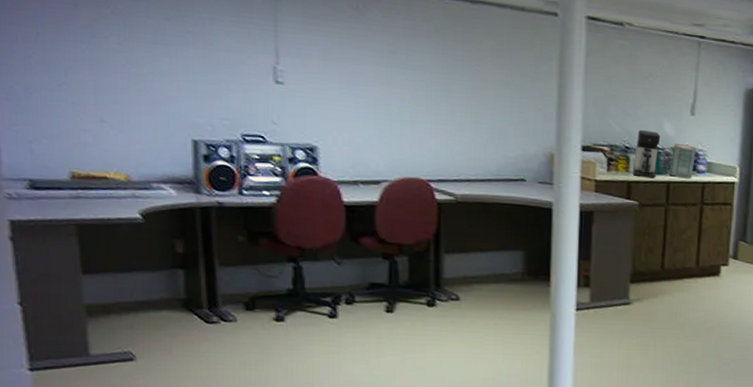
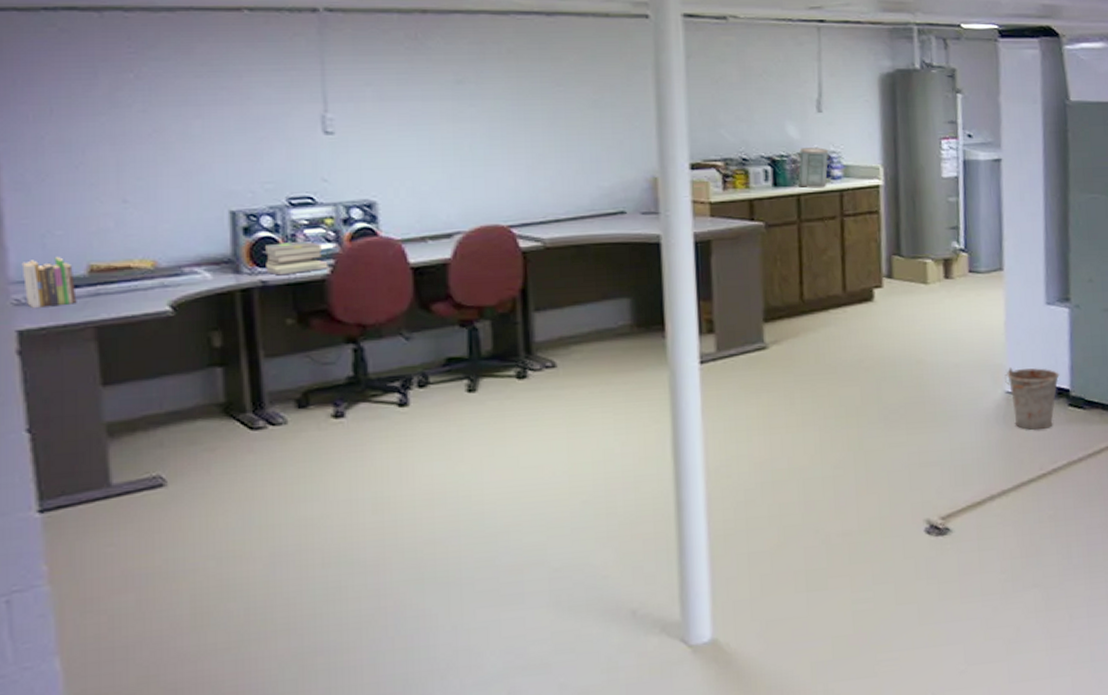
books: none [12,161,61,204] -> present [21,257,77,309]
books: none [222,171,275,200] -> present [265,240,328,276]
coffee maker: present [632,129,661,180] -> none [753,136,784,194]

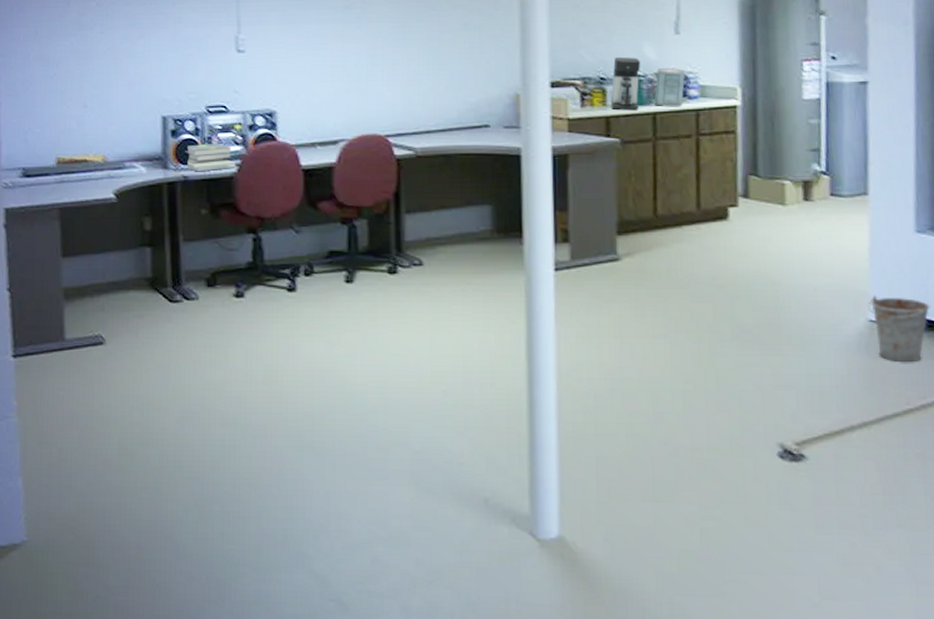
books: present [21,257,77,309] -> none [10,150,47,192]
coffee maker: none [753,136,784,194] -> present [610,56,641,112]

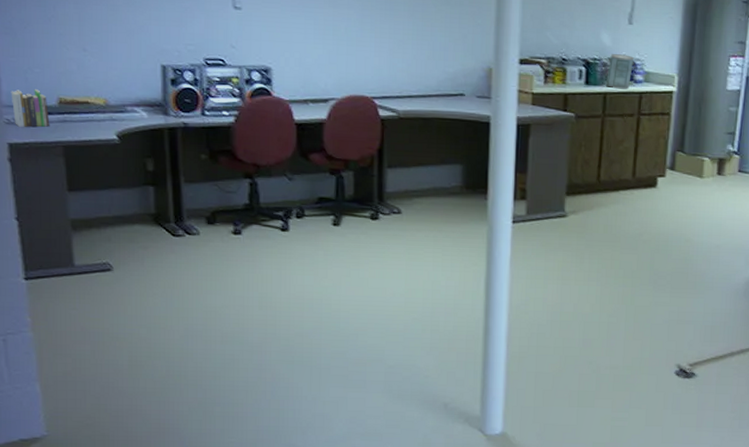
books: none [10,150,47,192] -> present [11,89,50,128]
books: present [187,143,236,172] -> none [187,93,233,120]
coffee maker: present [610,56,641,112] -> none [569,40,598,91]

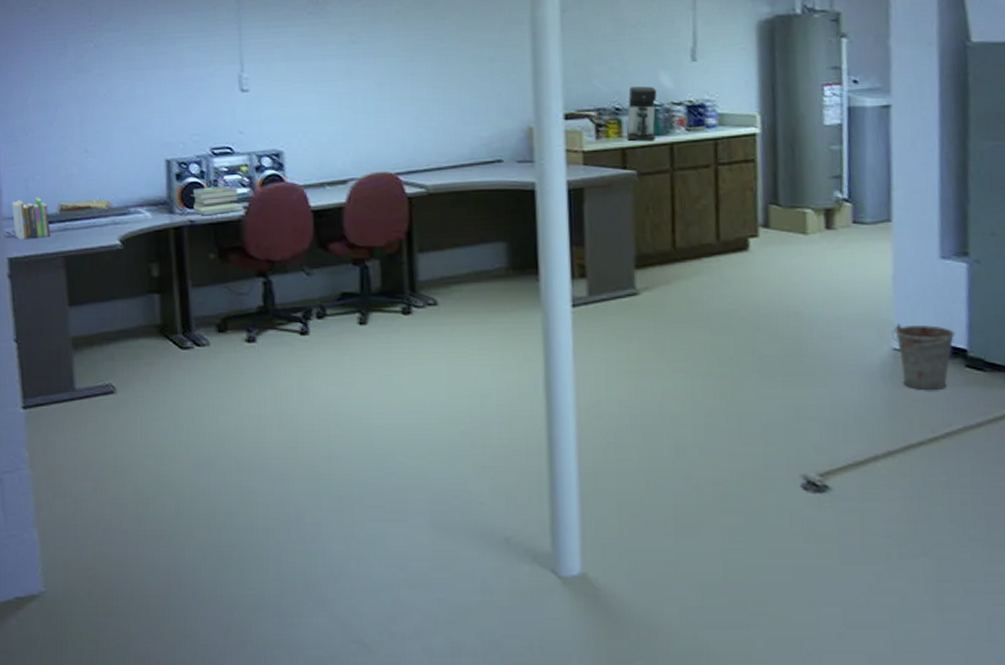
books: none [187,93,233,120] -> present [193,185,243,216]
coffee maker: none [569,40,598,91] -> present [626,86,657,143]
paint can: present [605,54,635,90] -> none [670,96,705,137]

